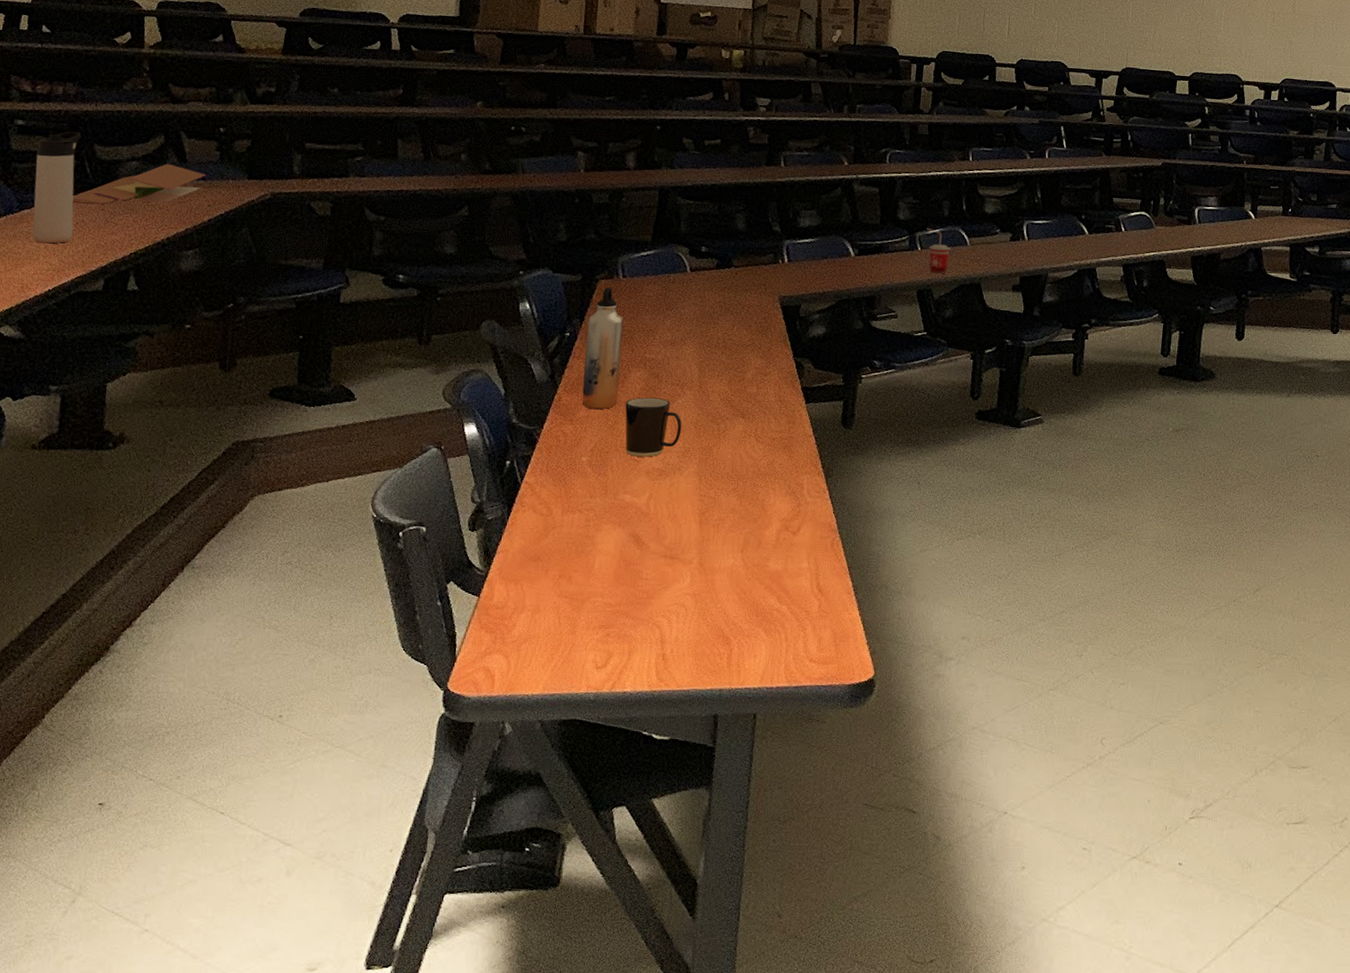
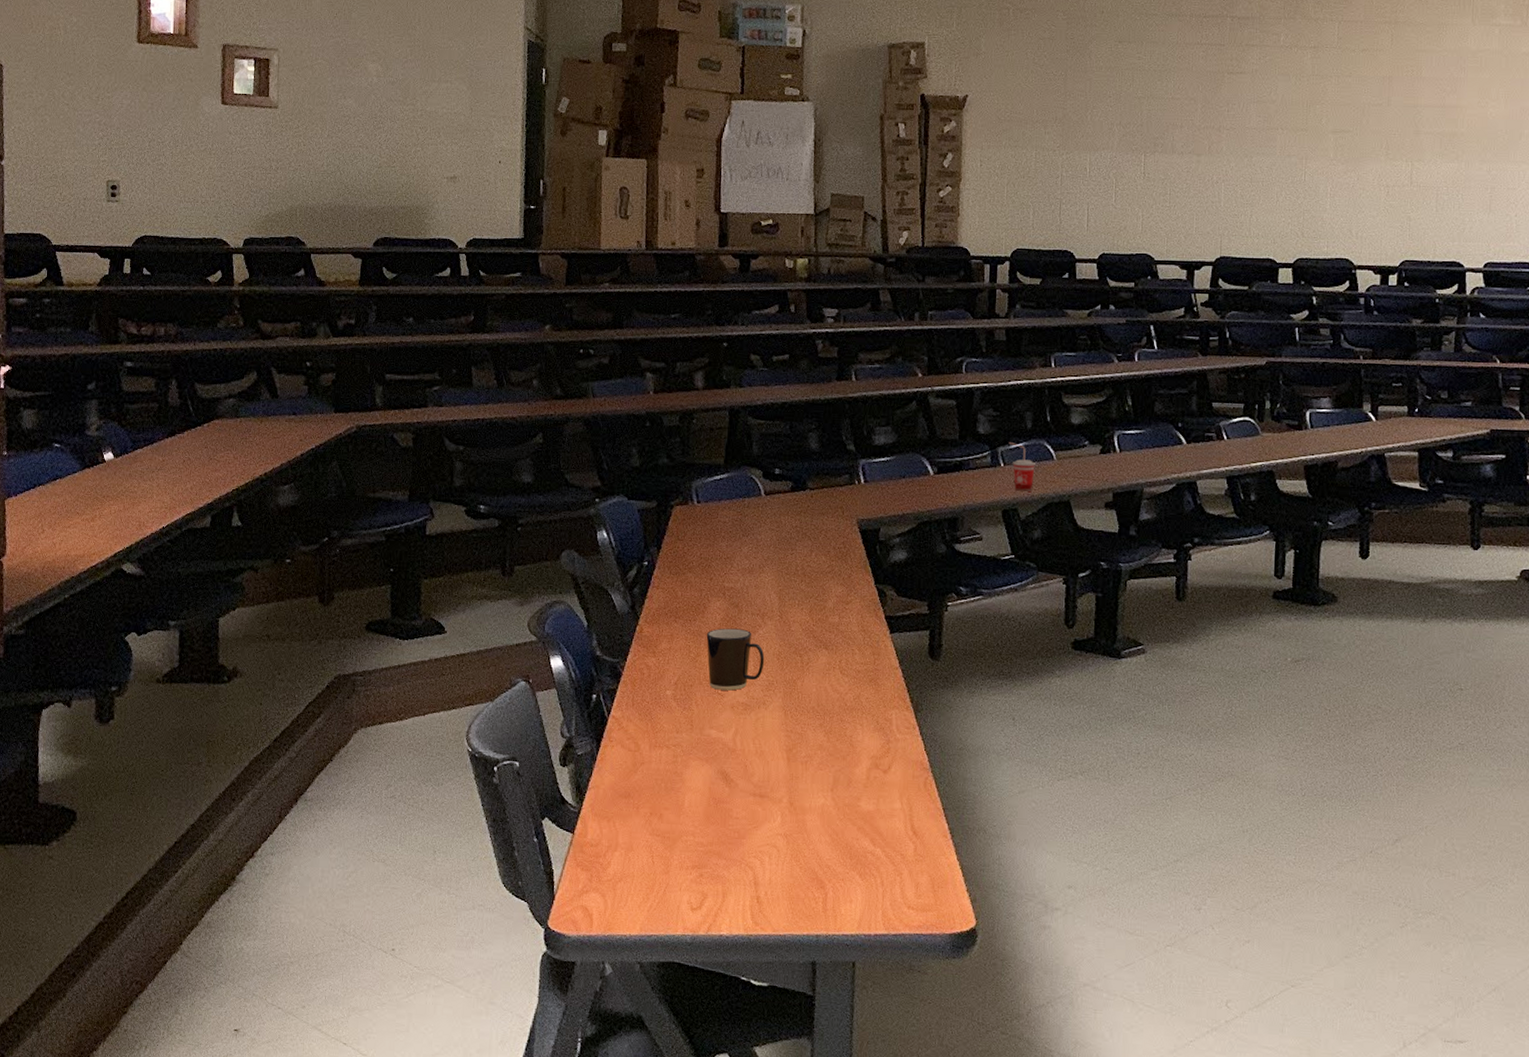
thermos bottle: present [32,131,82,244] -> none [144,371,184,482]
papers: present [72,163,207,206] -> none [178,399,297,444]
water bottle: present [582,287,623,410] -> none [663,514,700,641]

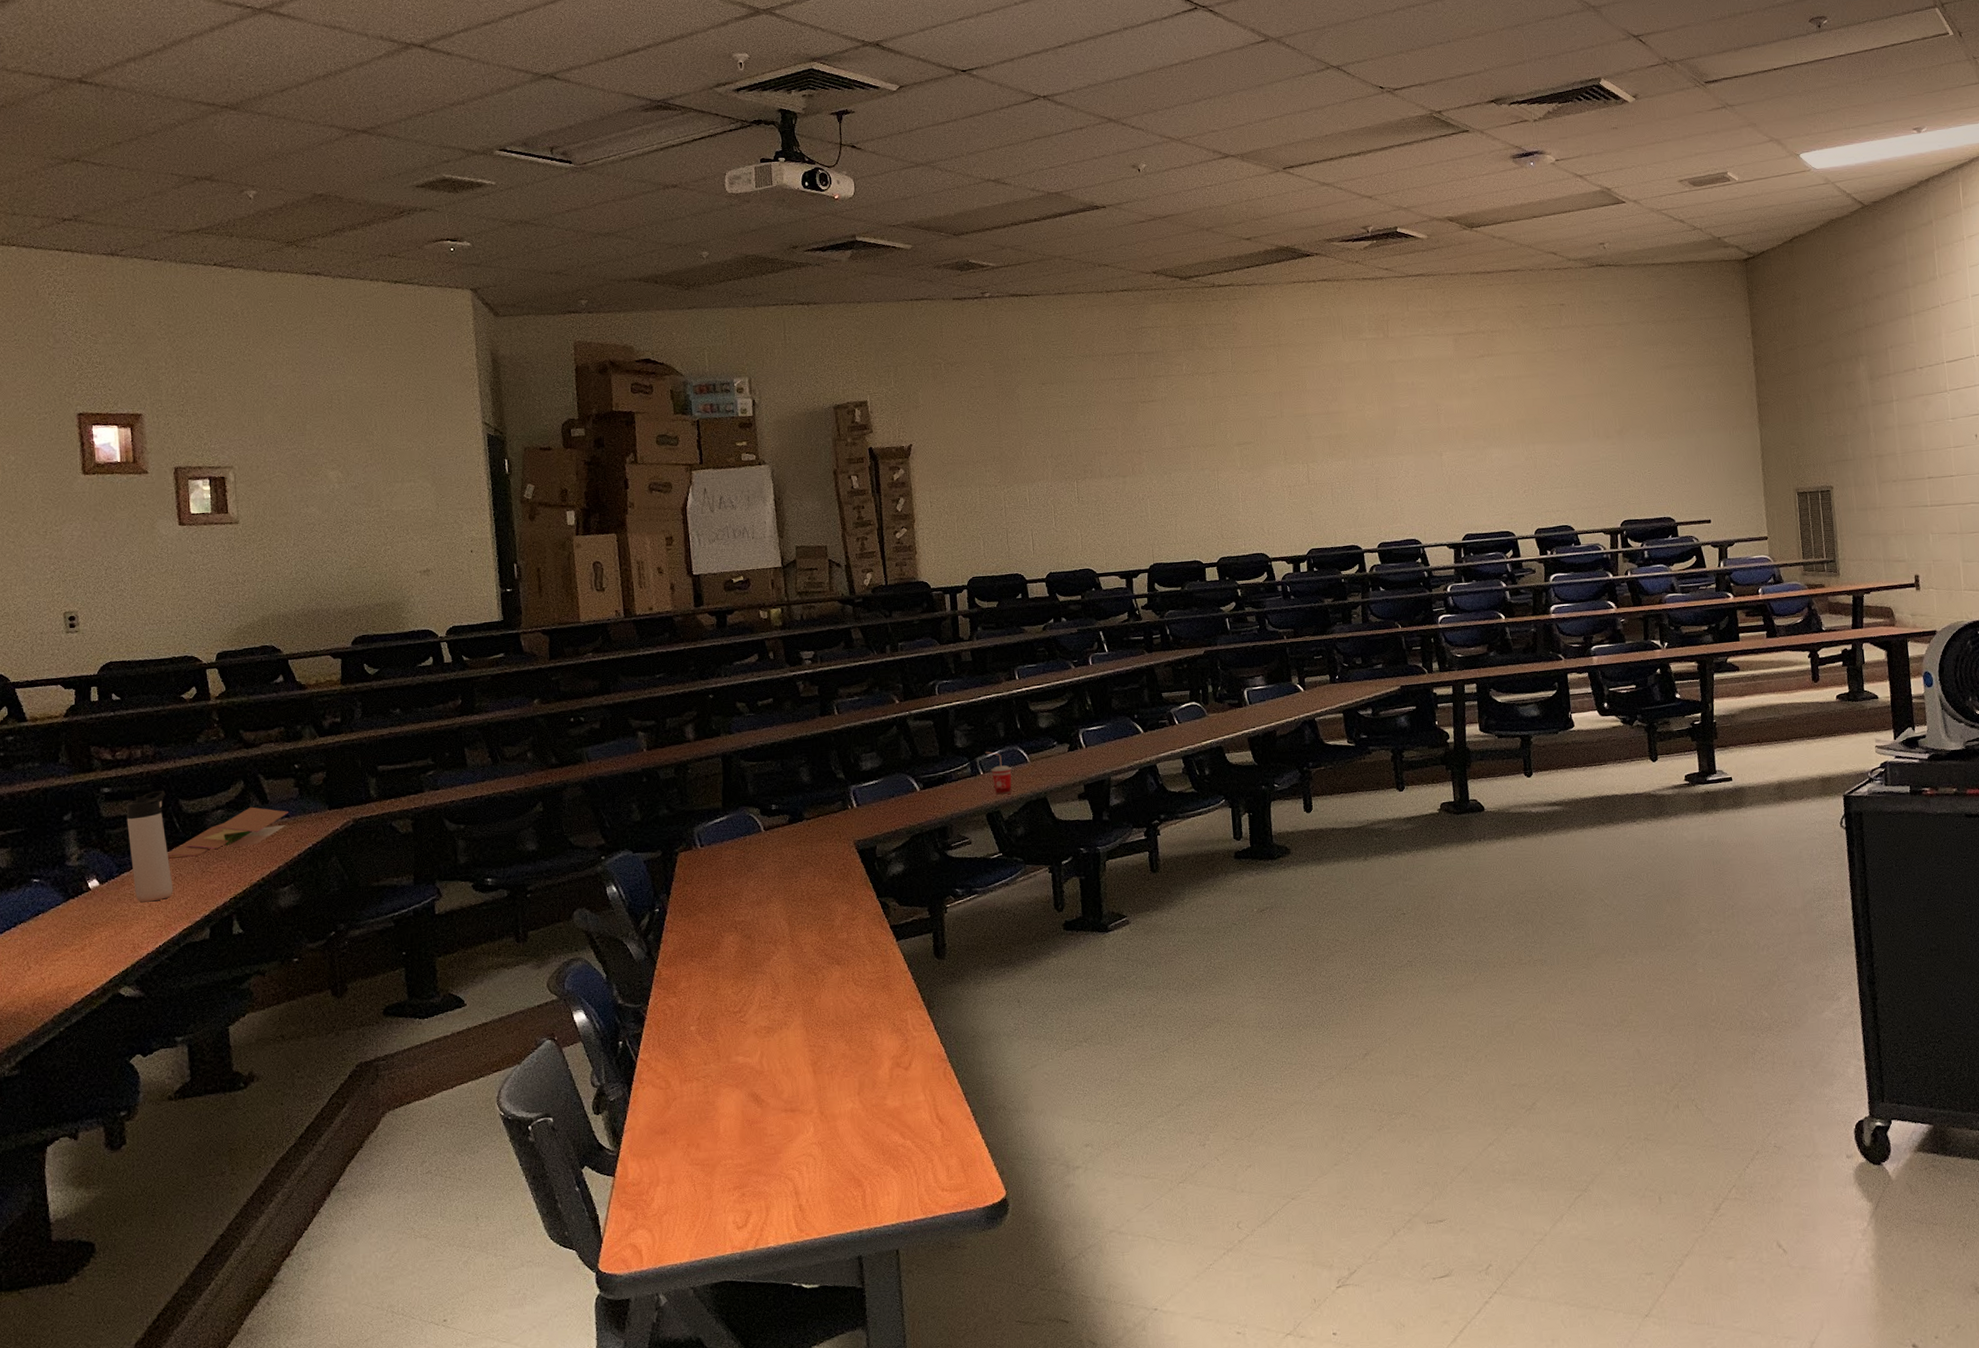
thermos bottle: none [144,371,184,482] -> present [126,790,174,903]
papers: none [178,399,297,444] -> present [167,806,290,859]
mug: present [706,628,765,691] -> none [723,958,782,1018]

